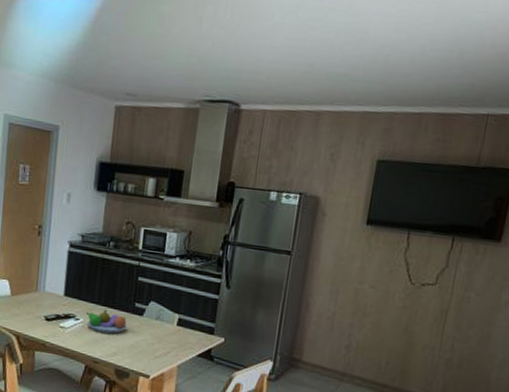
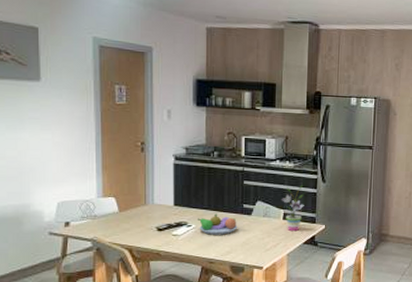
potted plant: none [176,287,204,341] -> present [280,184,304,232]

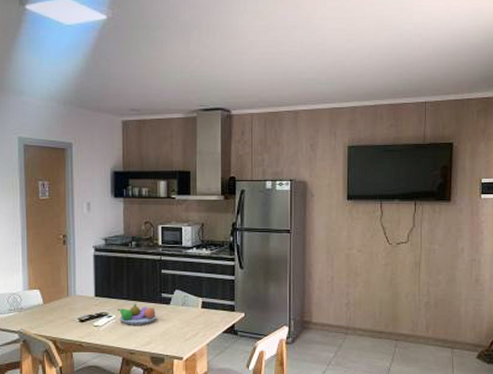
potted plant: present [280,184,304,232] -> none [198,271,223,321]

